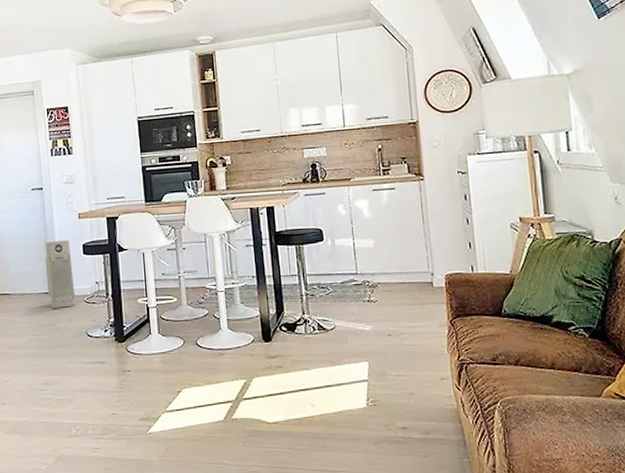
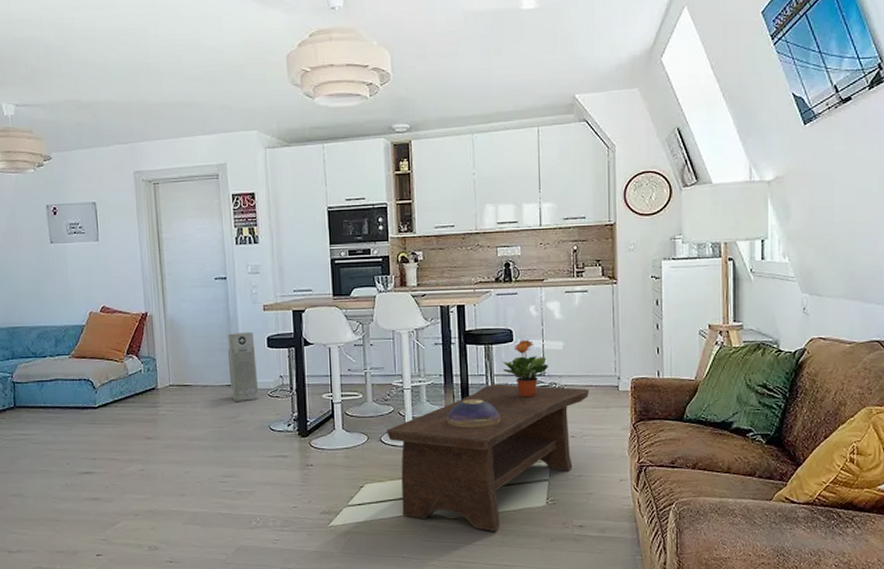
coffee table: none [202,284,404,436] -> present [387,384,590,532]
decorative bowl: none [262,299,316,329] -> present [447,399,501,428]
potted plant: none [315,239,360,297] -> present [503,340,548,398]

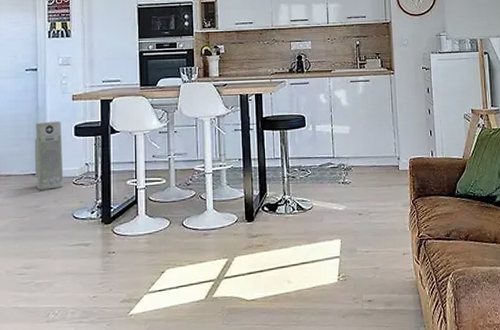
coffee table: present [387,384,590,532] -> none [188,166,374,312]
decorative bowl: present [447,399,501,428] -> none [246,181,295,209]
potted plant: present [503,340,548,398] -> none [297,125,337,179]

